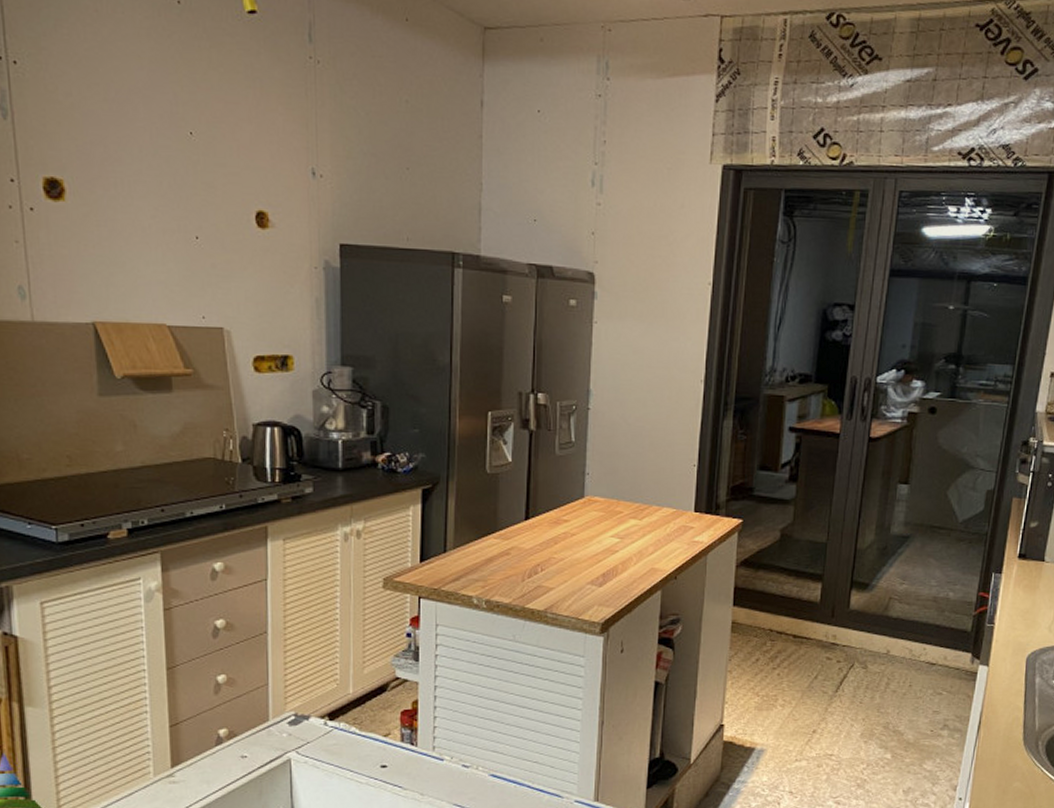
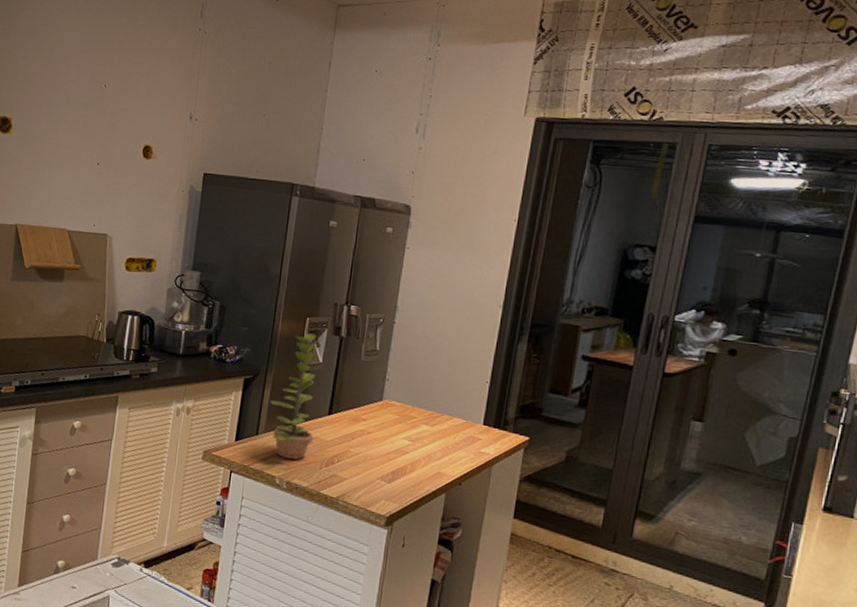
plant: none [456,430,511,574] -> present [270,333,317,460]

